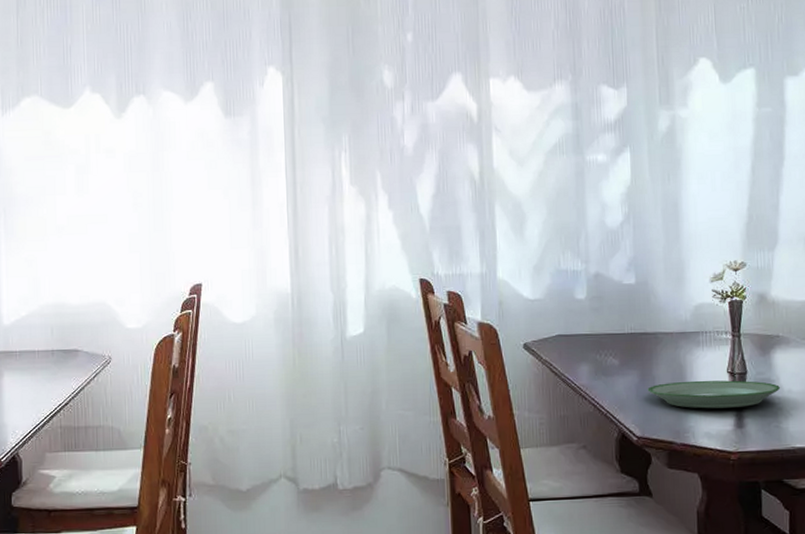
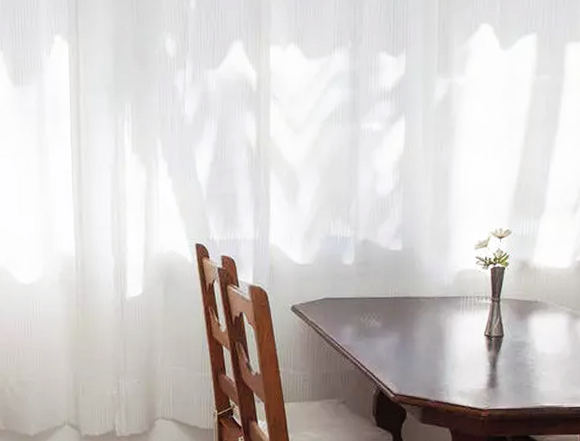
plate: present [647,380,781,409] -> none [407,342,535,369]

